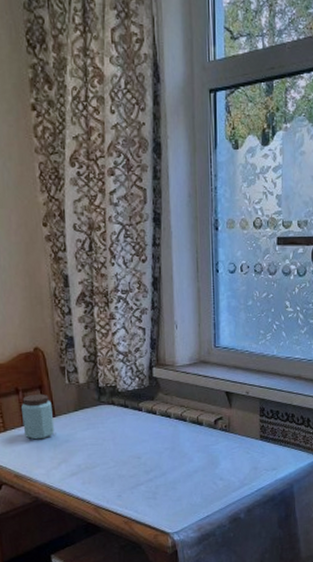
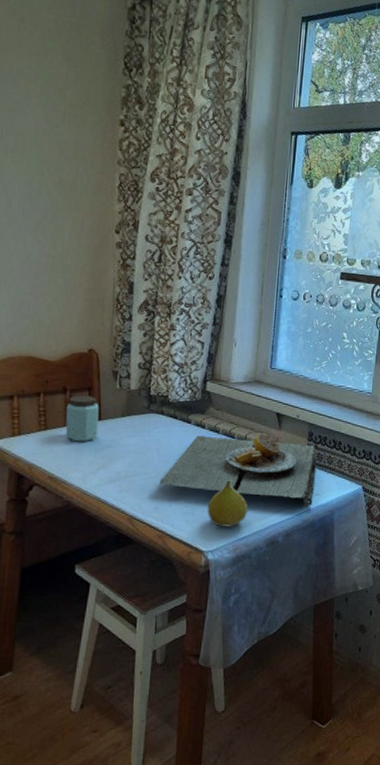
plate: none [119,413,271,483] -> present [159,433,318,508]
fruit: none [167,461,208,509] -> present [207,479,249,527]

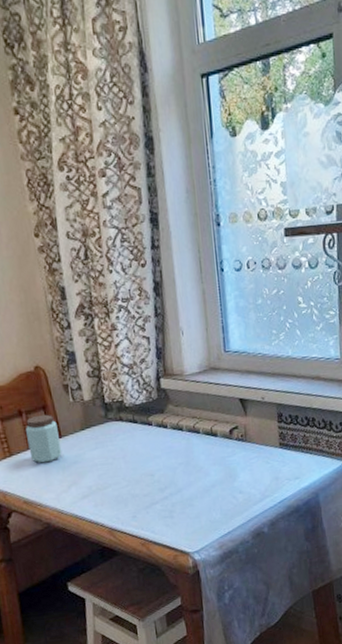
plate: present [159,433,318,508] -> none [132,422,294,493]
fruit: present [207,479,249,527] -> none [184,476,228,526]

